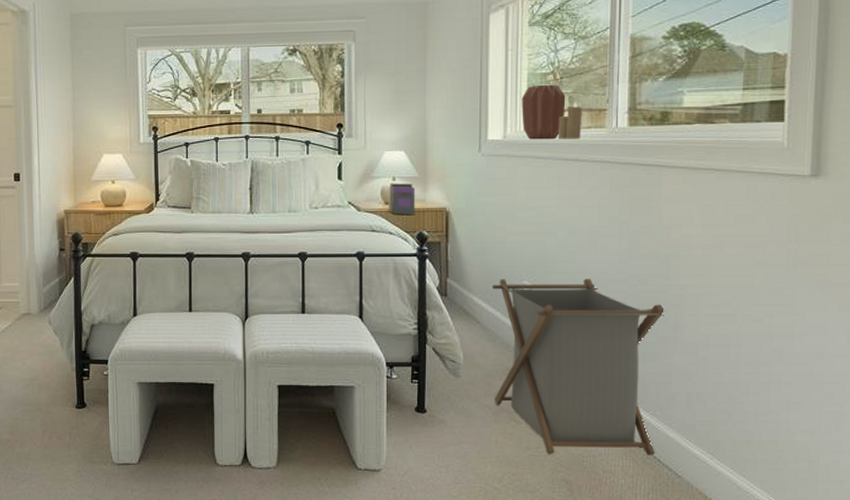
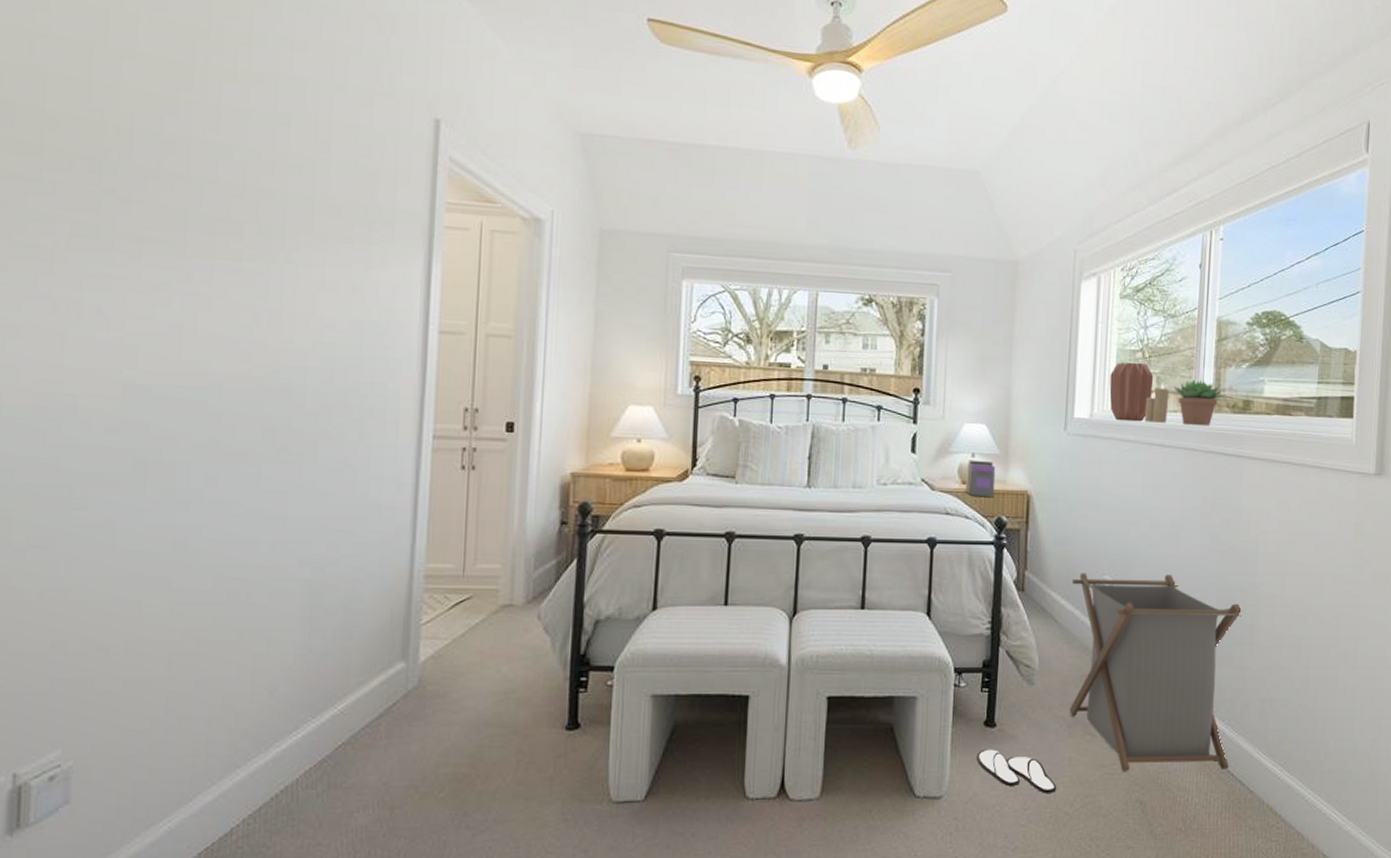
slippers: none [410,431,485,470] -> present [976,749,1057,793]
succulent plant: none [587,95,642,140] -> present [1173,379,1226,427]

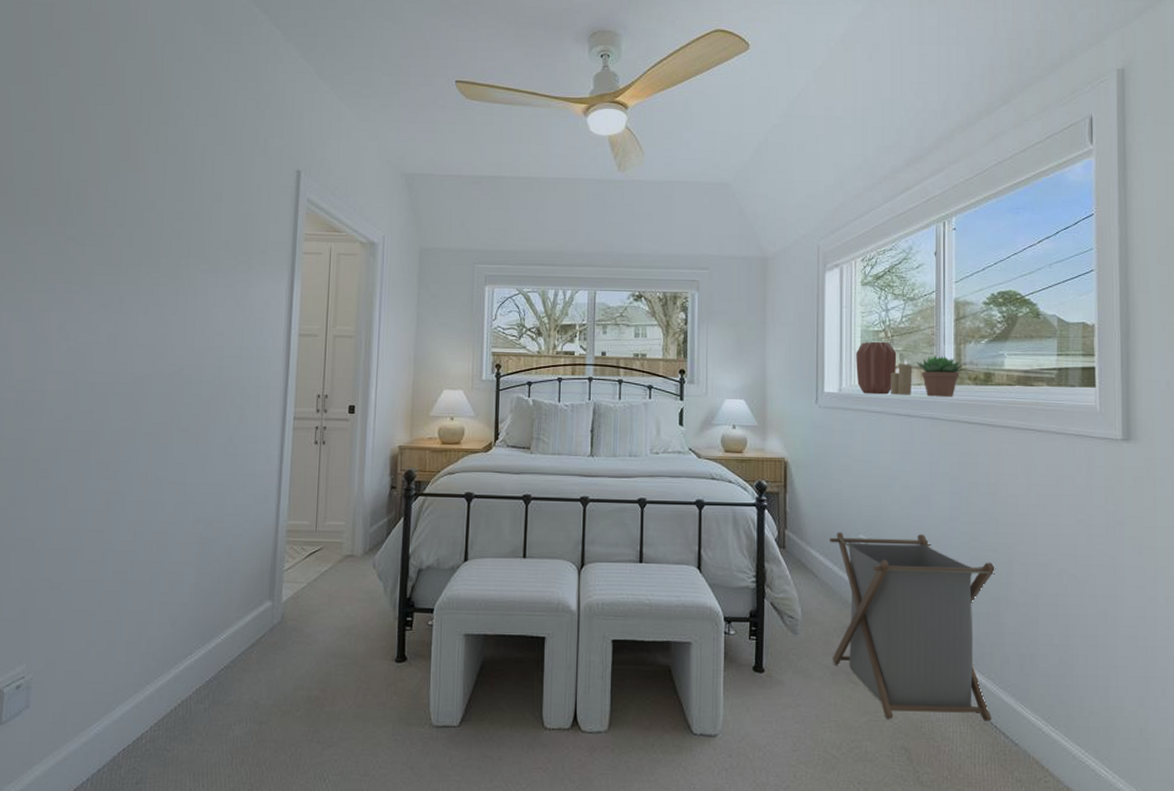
books: present [965,460,996,498] -> none [728,431,755,464]
slippers: present [976,749,1057,793] -> none [747,692,824,736]

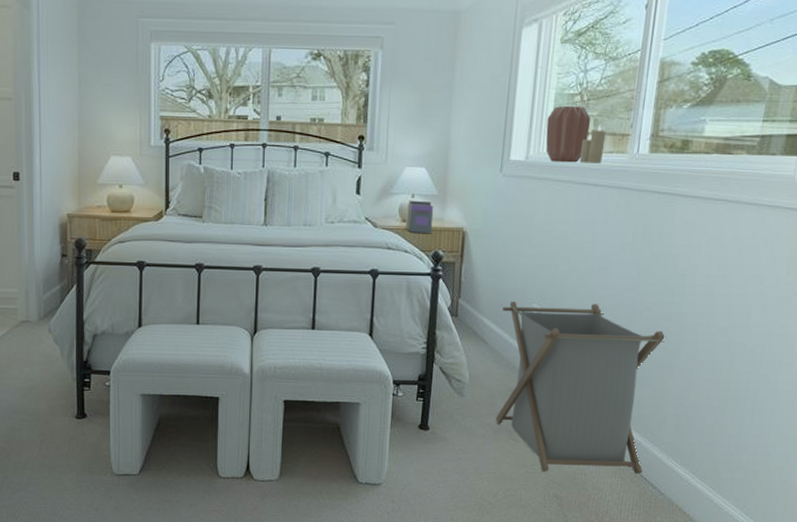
books: none [728,431,755,464] -> present [405,200,434,234]
succulent plant: present [916,355,967,398] -> none [611,120,664,166]

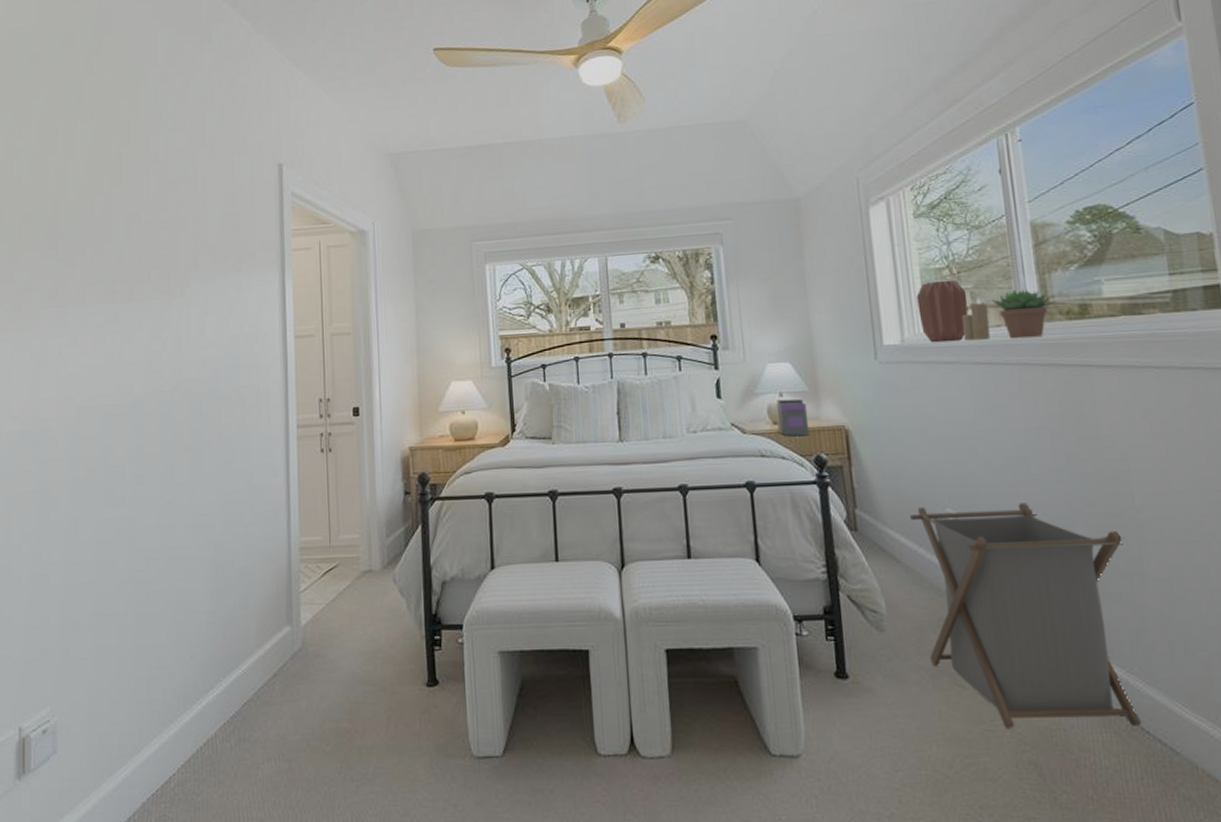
succulent plant: none [611,120,664,166] -> present [992,288,1056,339]

